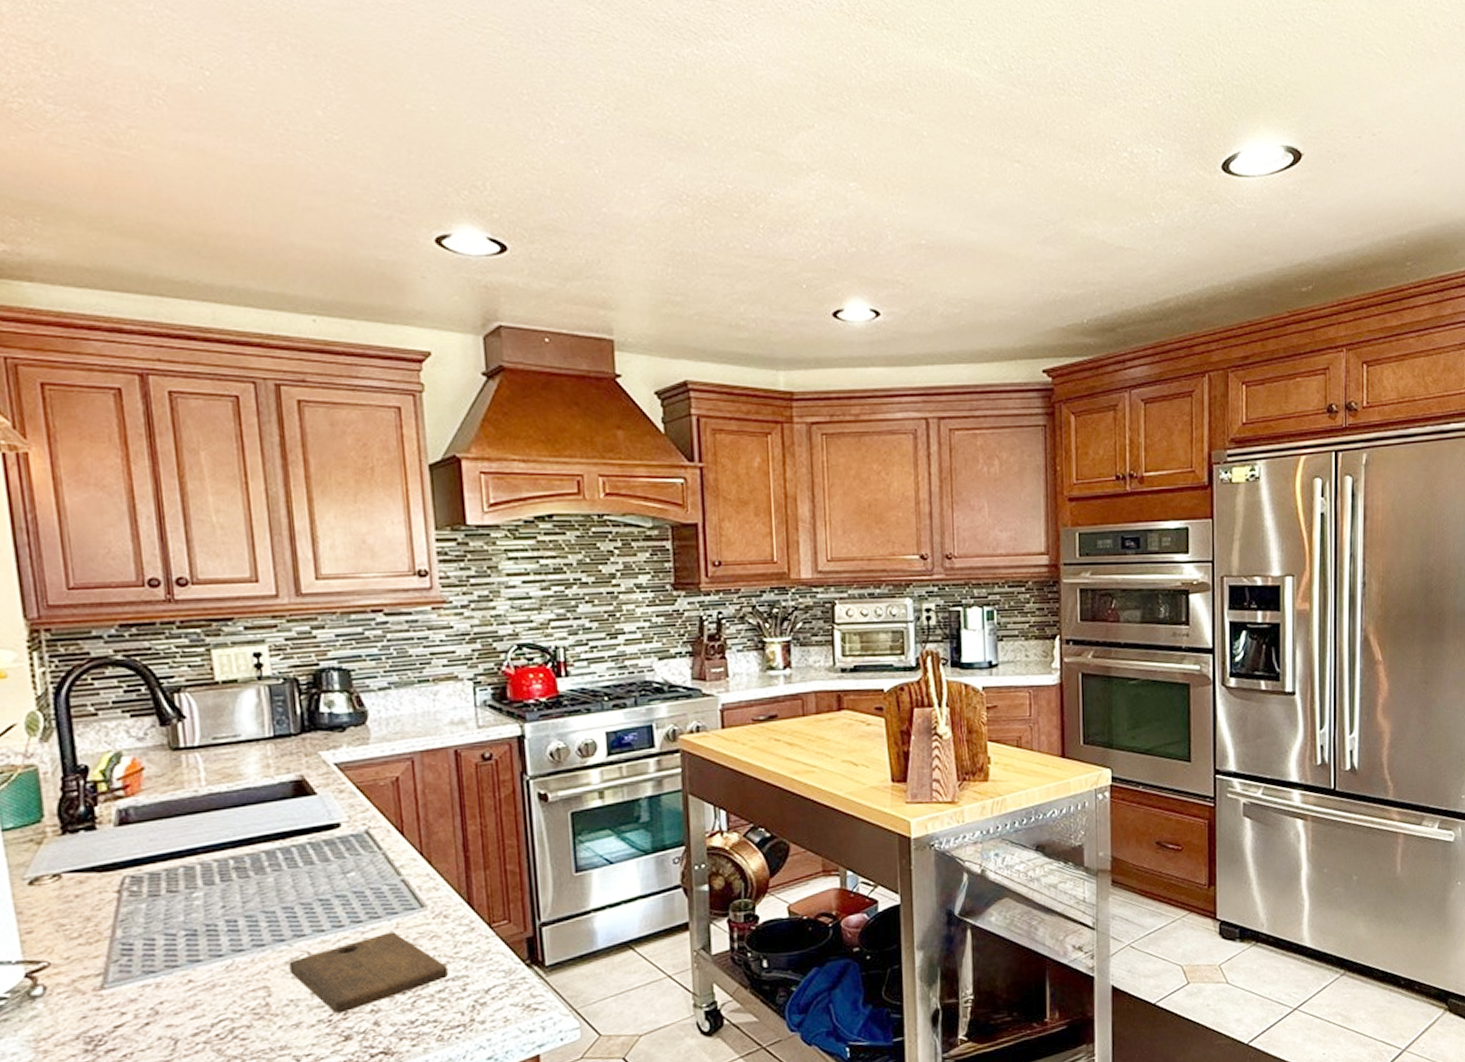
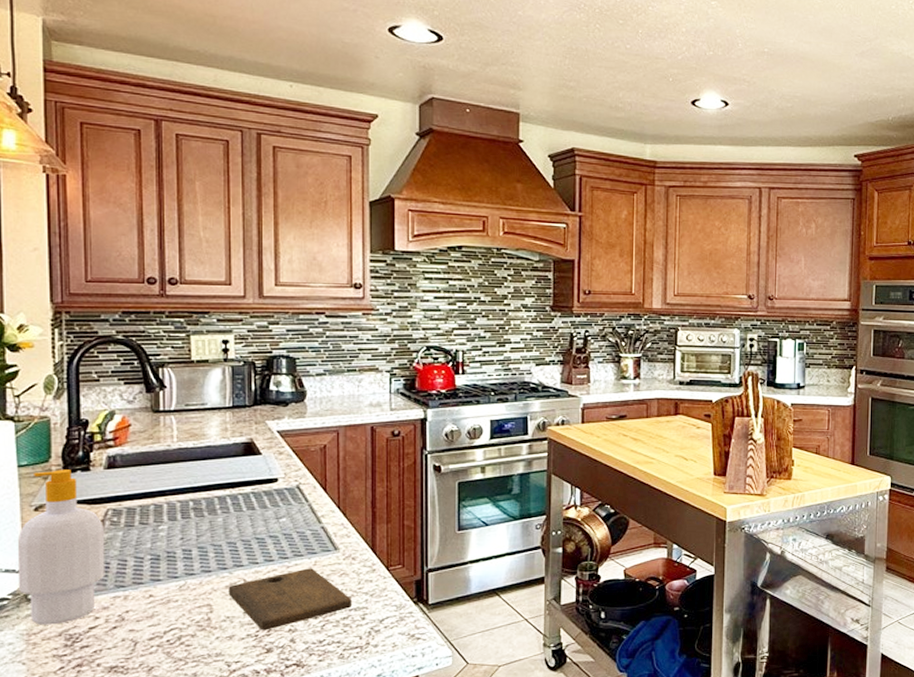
soap bottle: none [10,830,129,1028] -> present [17,470,105,625]

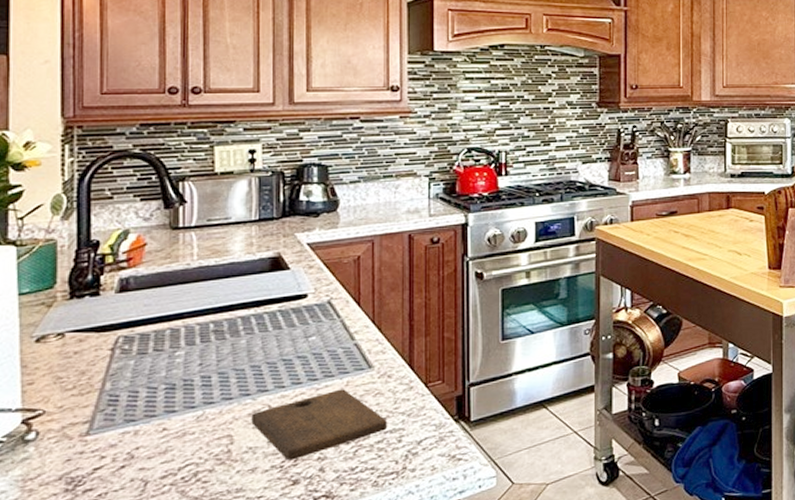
soap bottle: present [17,470,105,625] -> none [14,295,115,469]

